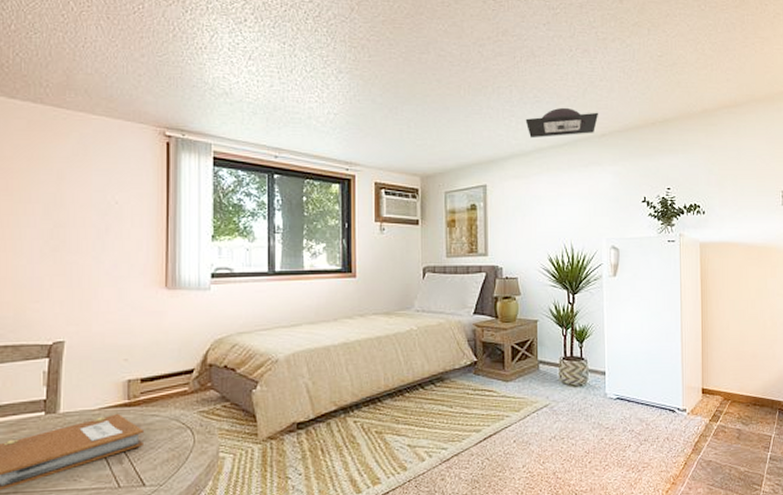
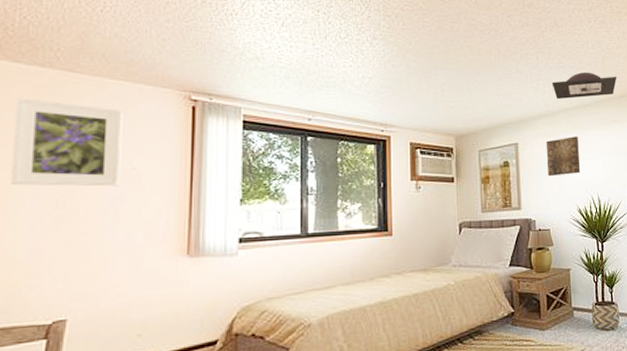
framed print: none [13,133,105,219] -> present [11,98,123,187]
wall art: none [516,179,554,222] -> present [546,136,581,177]

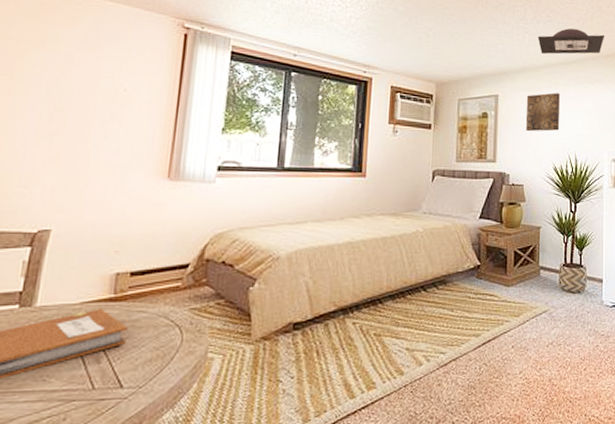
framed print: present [11,98,123,187] -> none [11,13,120,106]

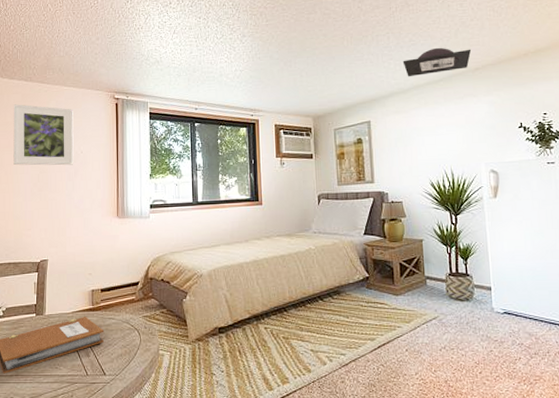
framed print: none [11,13,120,106] -> present [13,104,74,166]
wall art: present [525,93,560,132] -> none [397,112,433,152]

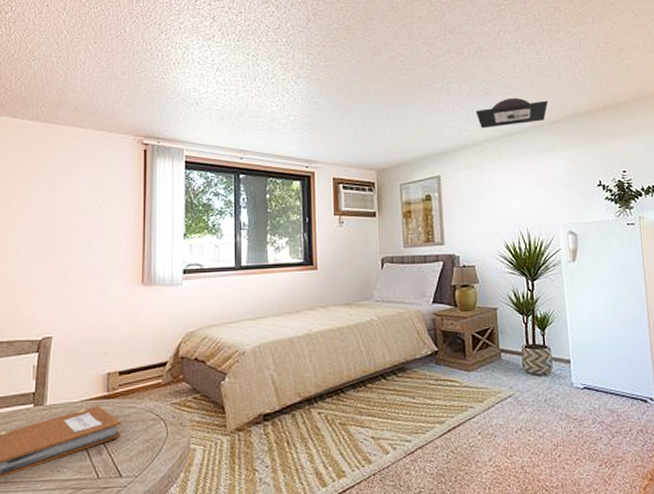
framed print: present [13,104,74,166] -> none [11,148,91,223]

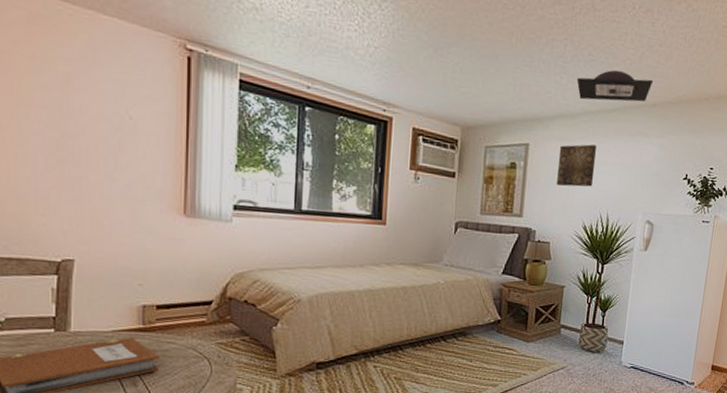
wall art: none [469,167,508,211] -> present [556,144,596,187]

